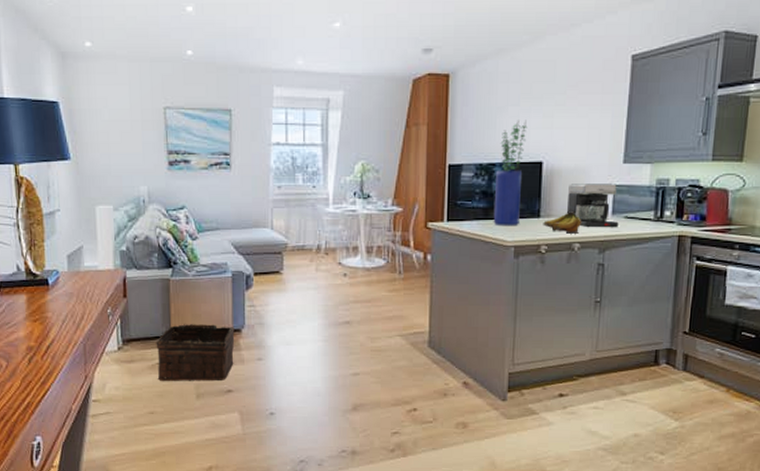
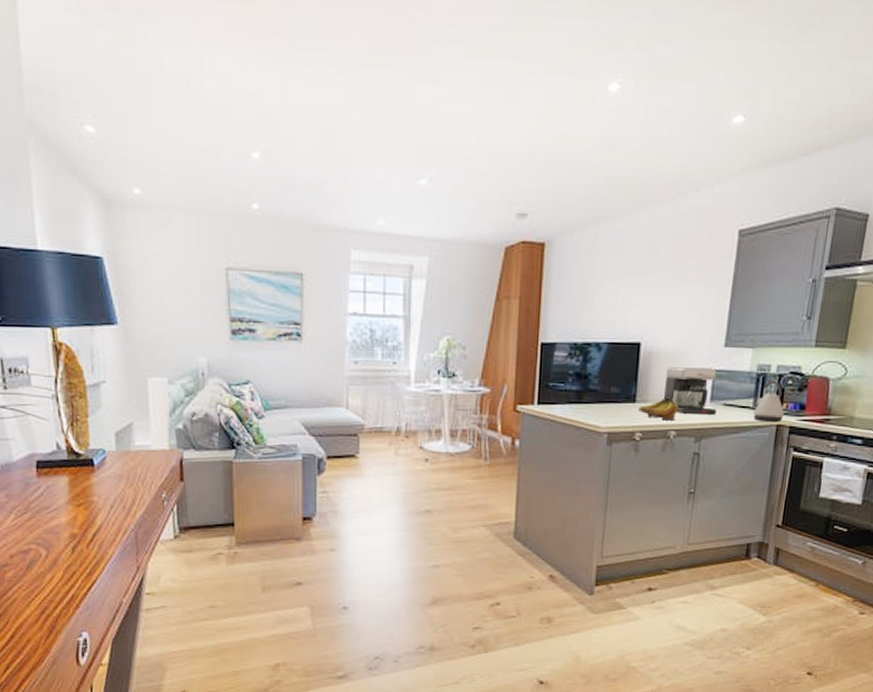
basket: present [156,324,235,382] -> none [217,511,305,574]
vase: present [493,120,528,227] -> none [586,296,627,412]
kettle: none [654,194,685,234] -> present [752,380,784,423]

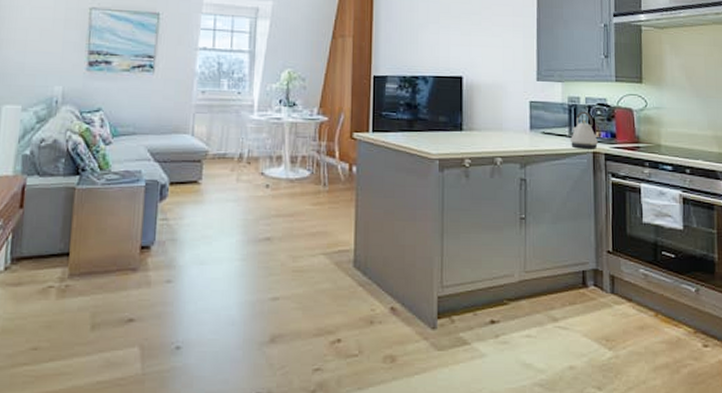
fruit: present [638,397,679,421] -> none [466,126,503,148]
coffee maker: present [664,367,717,416] -> none [488,98,537,143]

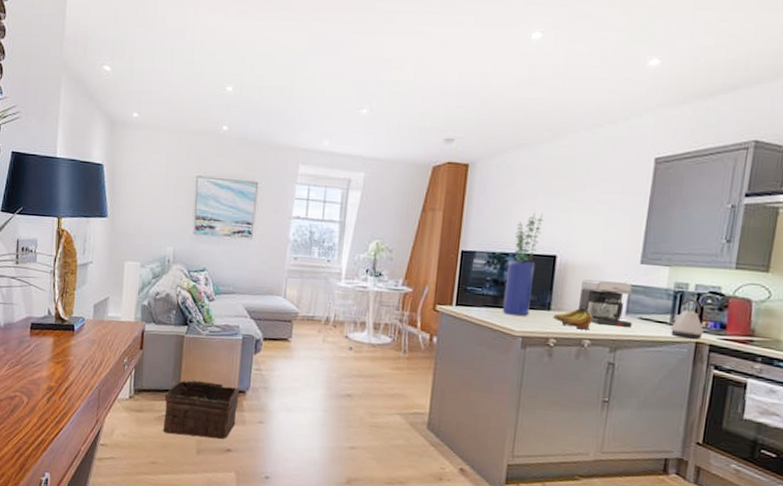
basket: none [47,240,143,310] -> present [162,380,240,440]
vase: none [417,36,447,139] -> present [502,212,544,317]
fruit: none [466,126,503,148] -> present [553,307,594,330]
coffee maker: none [488,98,537,143] -> present [579,279,633,329]

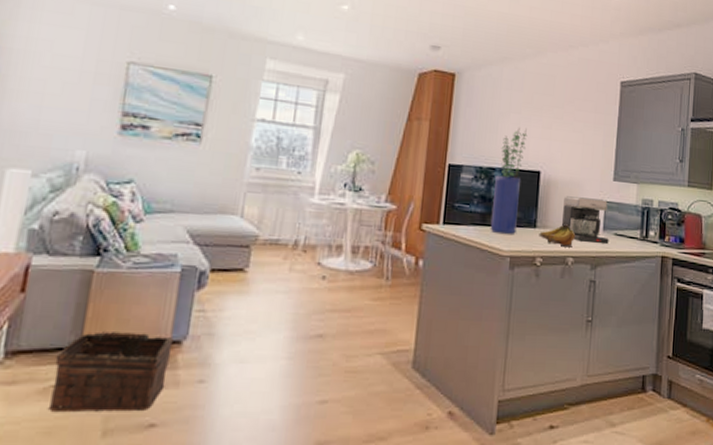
kettle: present [670,298,704,340] -> none [640,214,667,255]

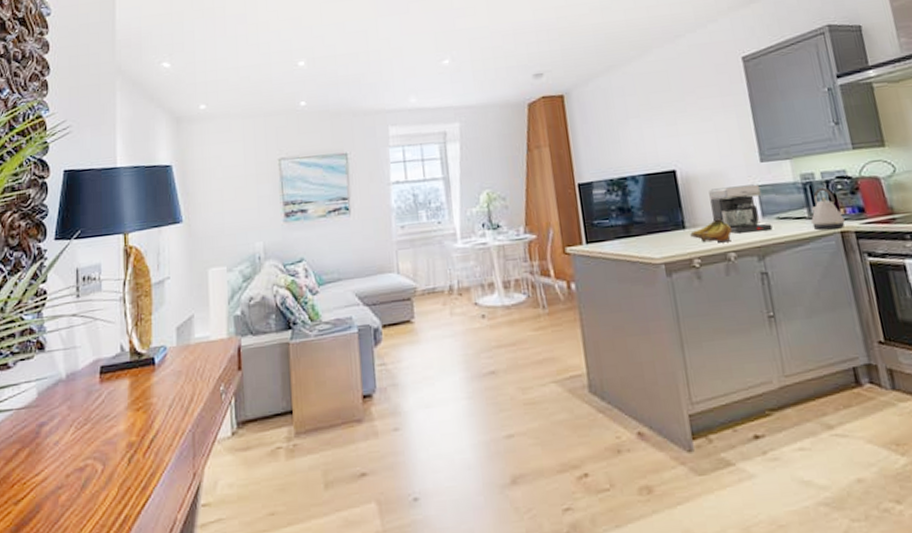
basket: present [47,332,174,413] -> none [275,391,367,471]
vase: present [490,127,528,236] -> none [627,130,665,244]
kettle: none [640,214,667,255] -> present [810,187,845,231]

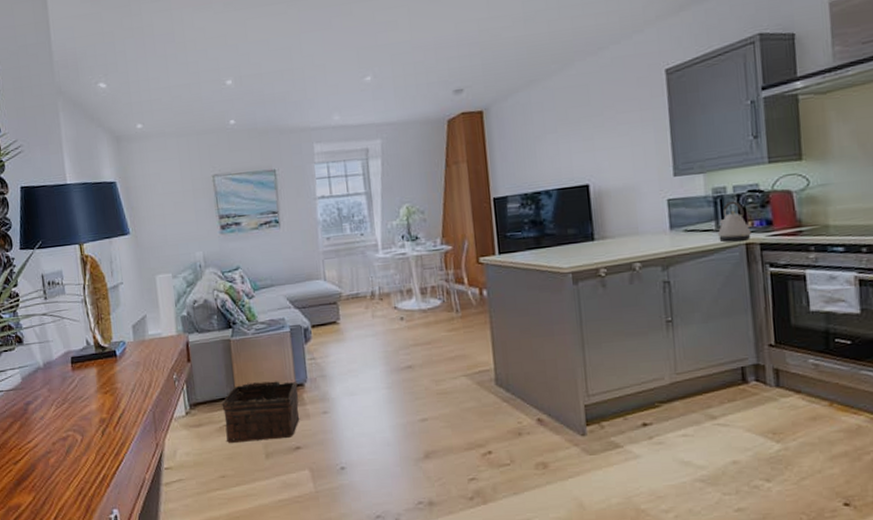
basket: none [275,391,367,471] -> present [222,381,300,444]
fruit: present [690,218,733,243] -> none [598,231,640,254]
coffee maker: present [709,184,773,235] -> none [620,198,679,246]

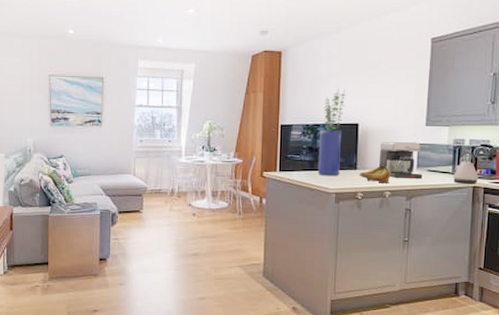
basket: present [222,381,300,444] -> none [35,253,101,302]
vase: none [542,145,574,254] -> present [317,89,346,177]
fruit: none [598,231,640,254] -> present [359,165,392,183]
coffee maker: none [620,198,679,246] -> present [379,142,423,180]

